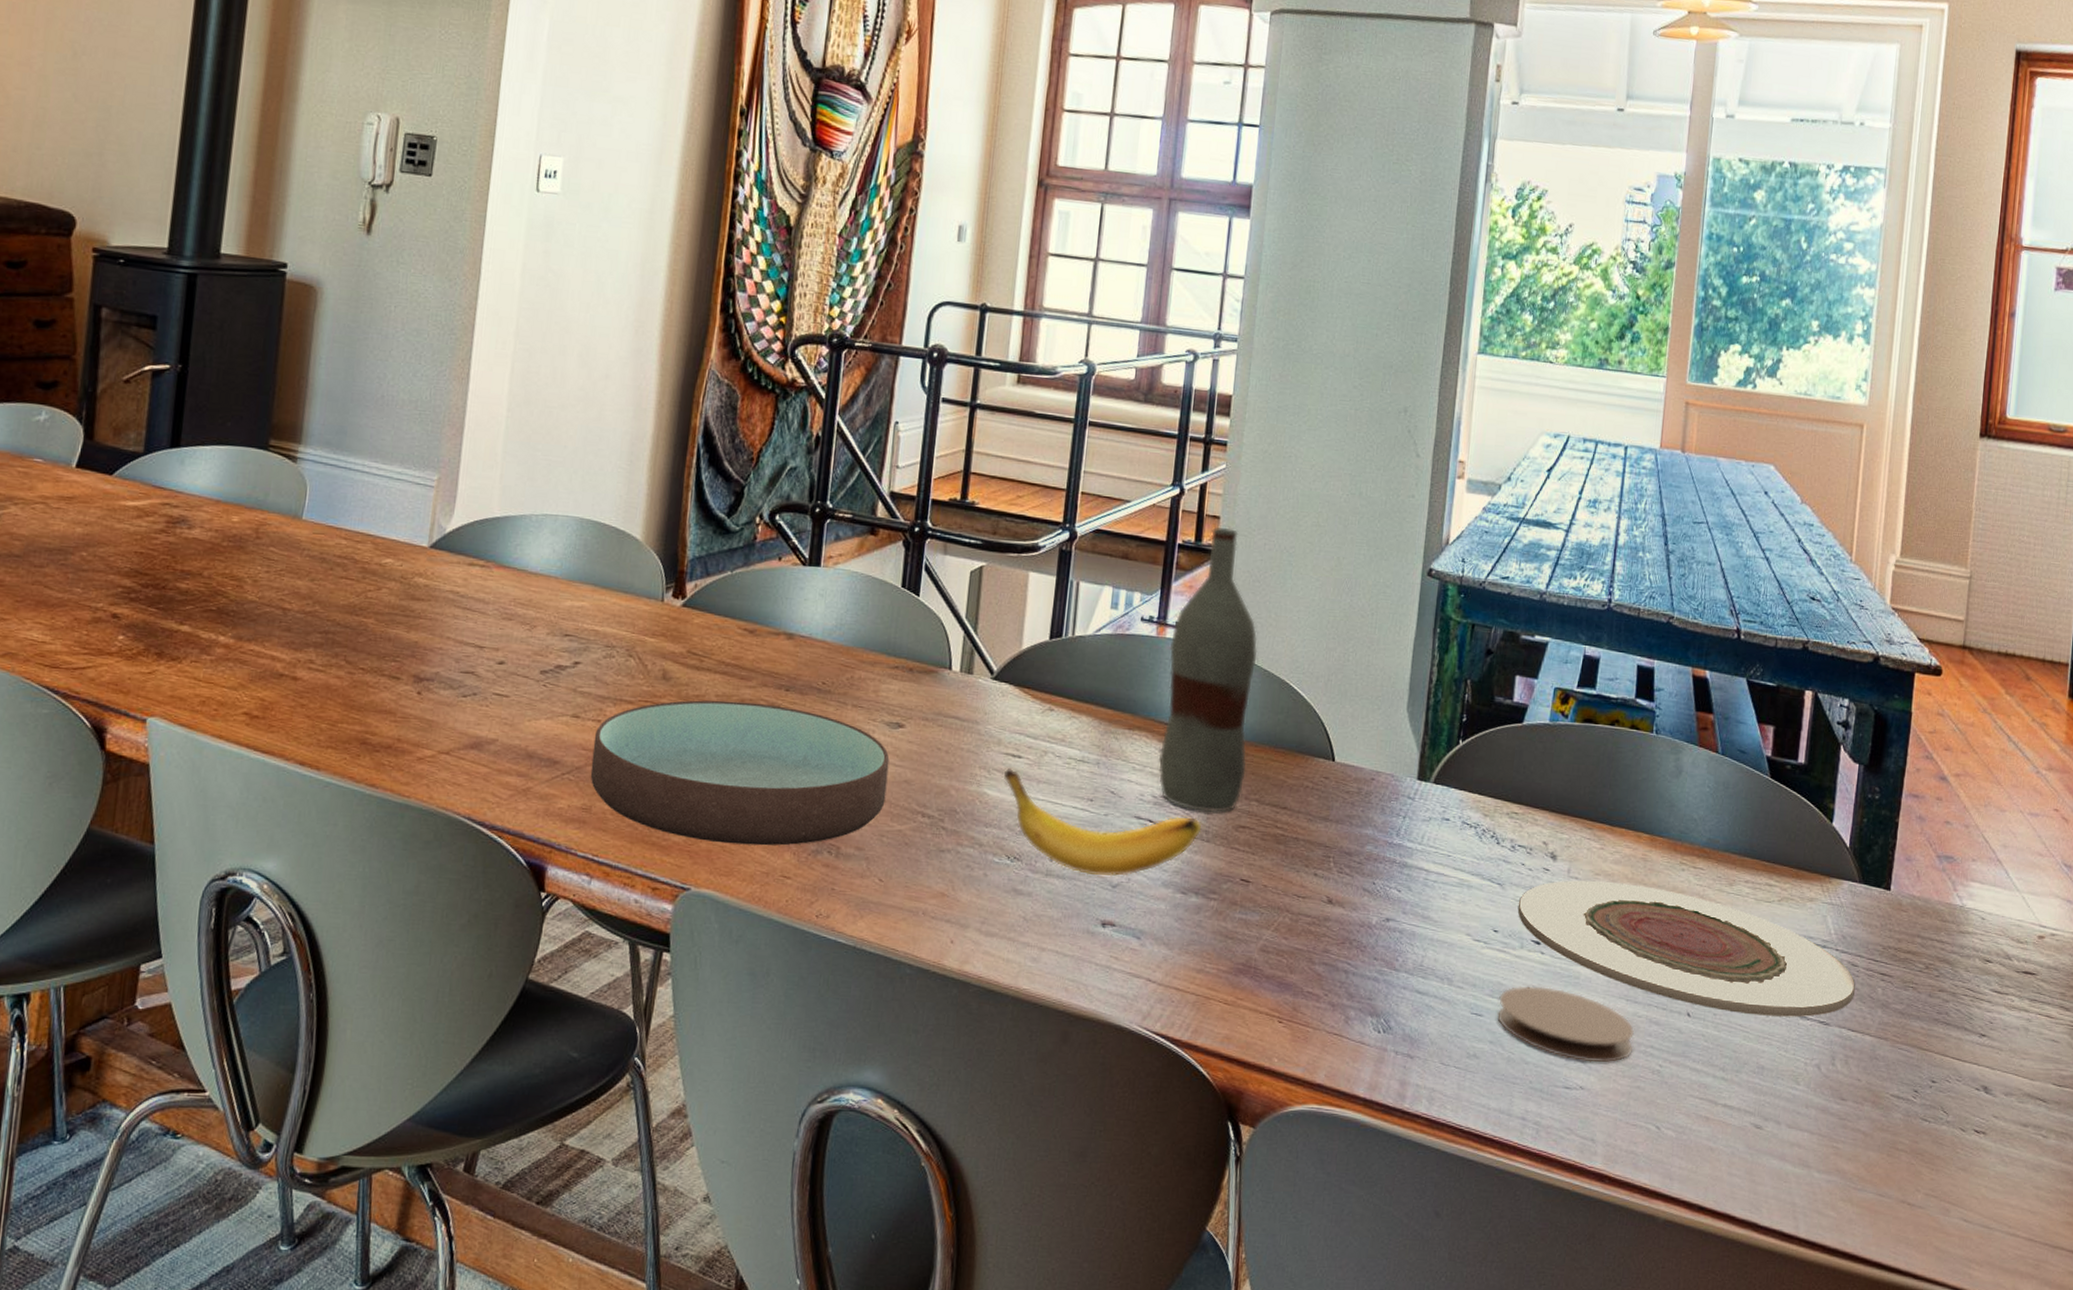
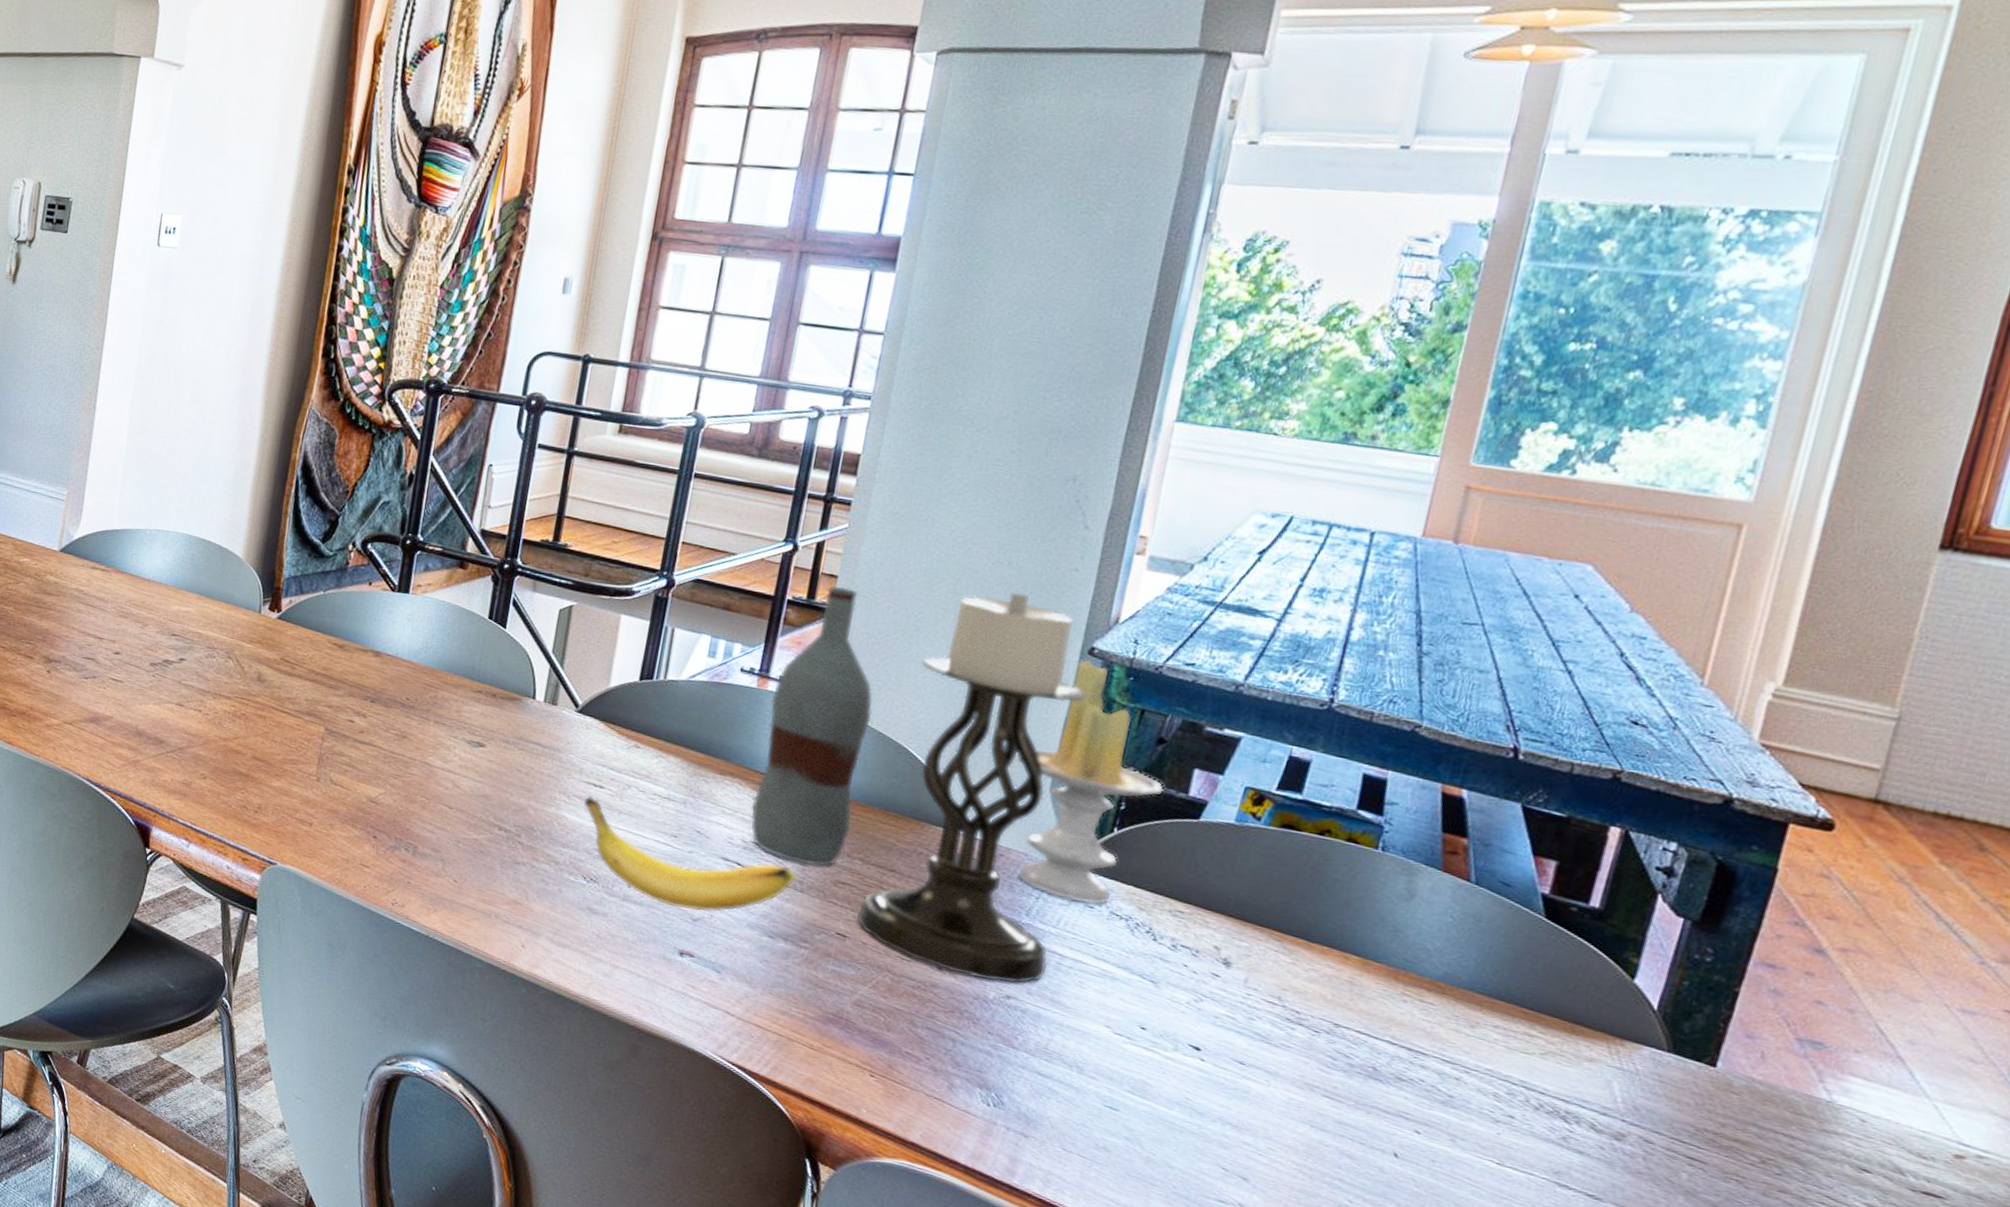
bowl: present [590,700,890,846] -> none [191,700,469,840]
candle holder: none [1257,521,1429,906] -> present [857,591,1087,983]
candle: none [1377,580,1495,817] -> present [1015,658,1164,905]
coaster: present [1497,986,1635,1062] -> none [1137,1088,1319,1187]
plate: present [1517,880,1855,1017] -> none [1174,989,1647,1188]

